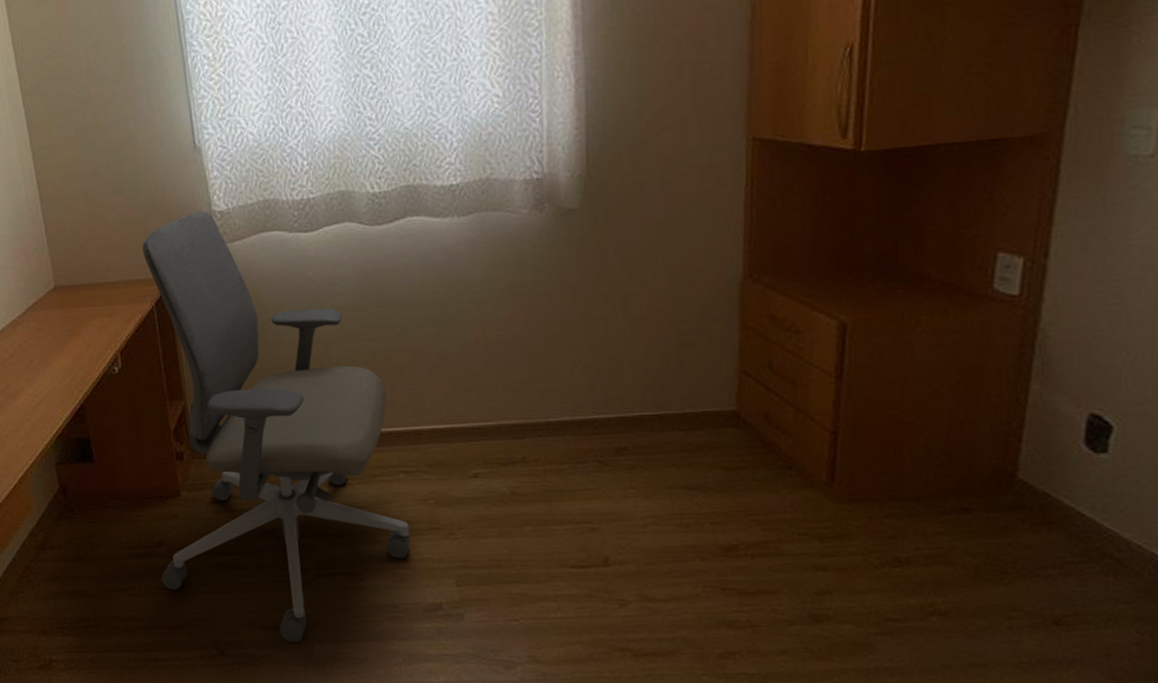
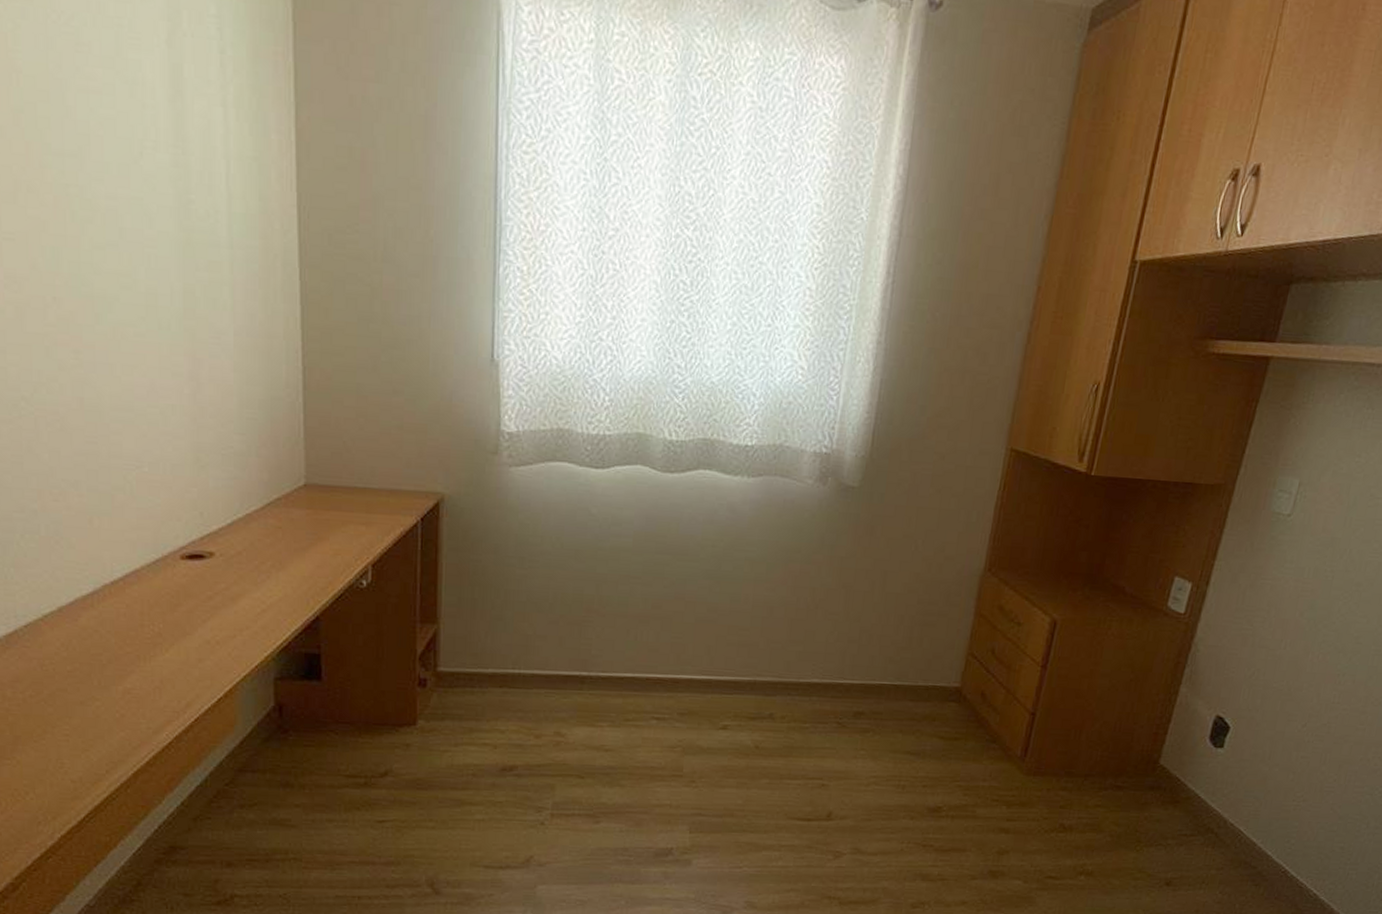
office chair: present [142,212,410,643] -> none [381,429,653,883]

